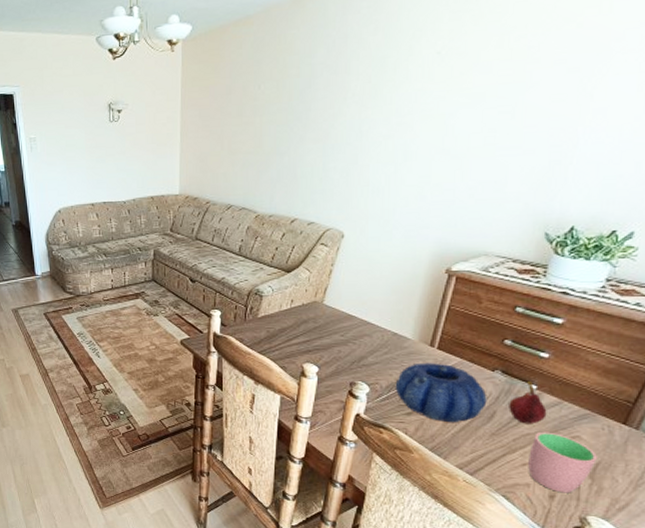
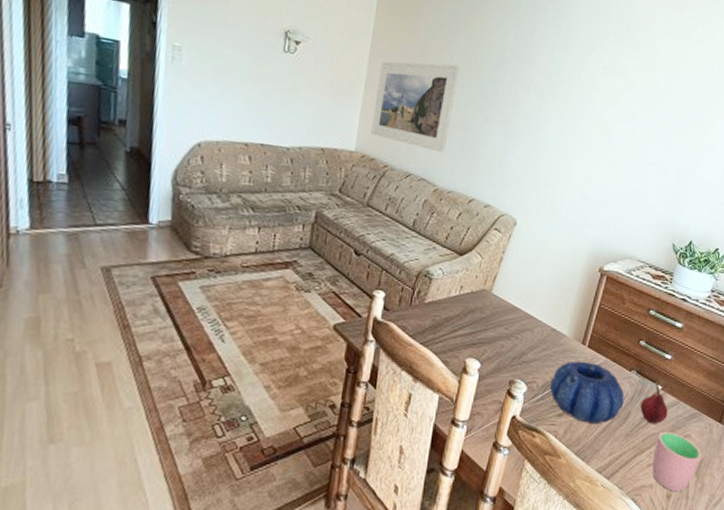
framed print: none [191,93,268,181] -> present [371,61,460,153]

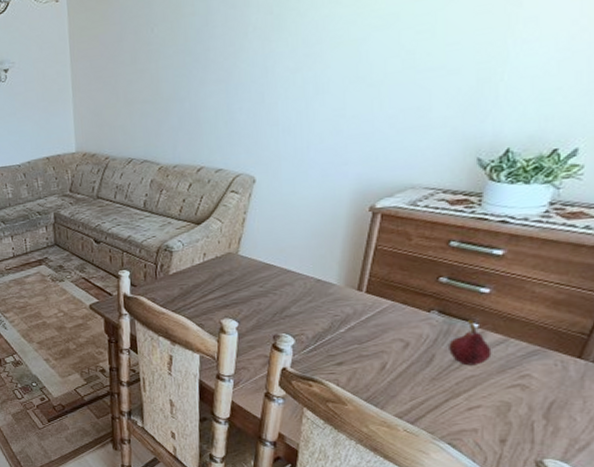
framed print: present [371,61,460,153] -> none [83,36,163,133]
decorative bowl: present [549,361,625,425] -> none [322,308,424,371]
cup: present [652,431,701,492] -> none [474,372,551,437]

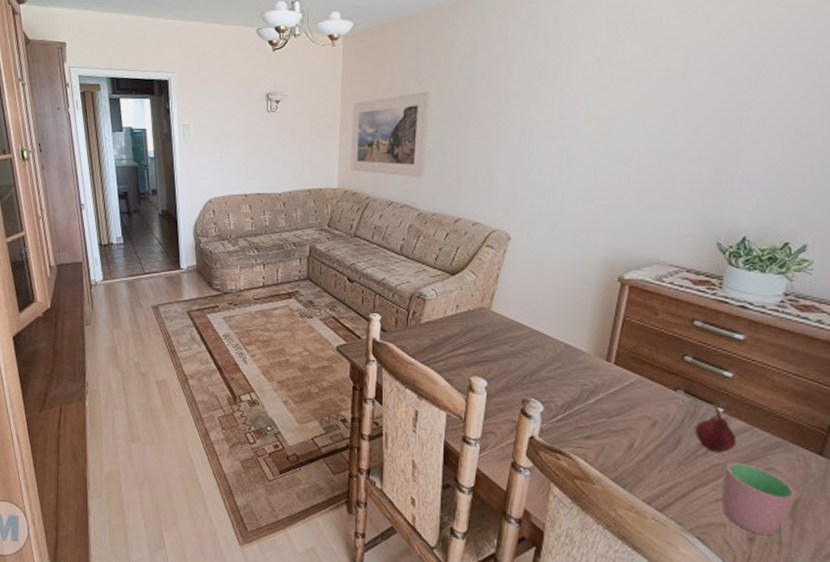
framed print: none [83,36,163,133] -> present [351,91,430,178]
cup: none [474,372,551,437] -> present [721,462,796,536]

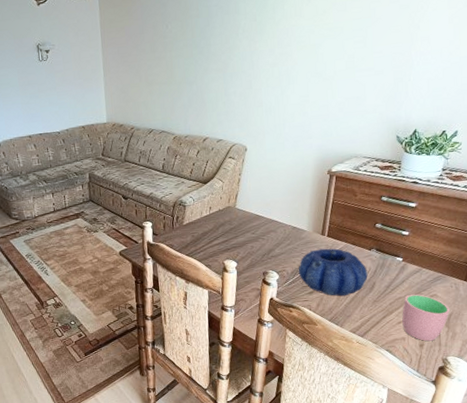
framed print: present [351,91,430,178] -> none [112,32,176,107]
decorative bowl: none [571,379,671,450] -> present [298,248,368,297]
fruit: present [695,402,737,453] -> none [384,254,412,290]

